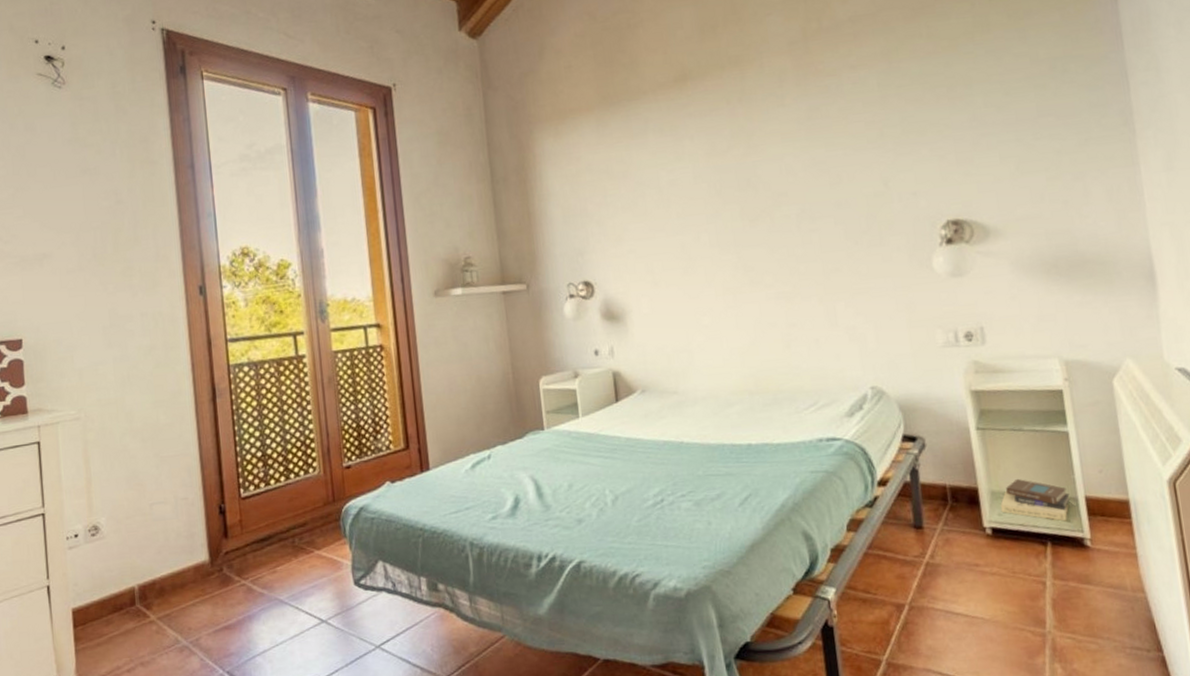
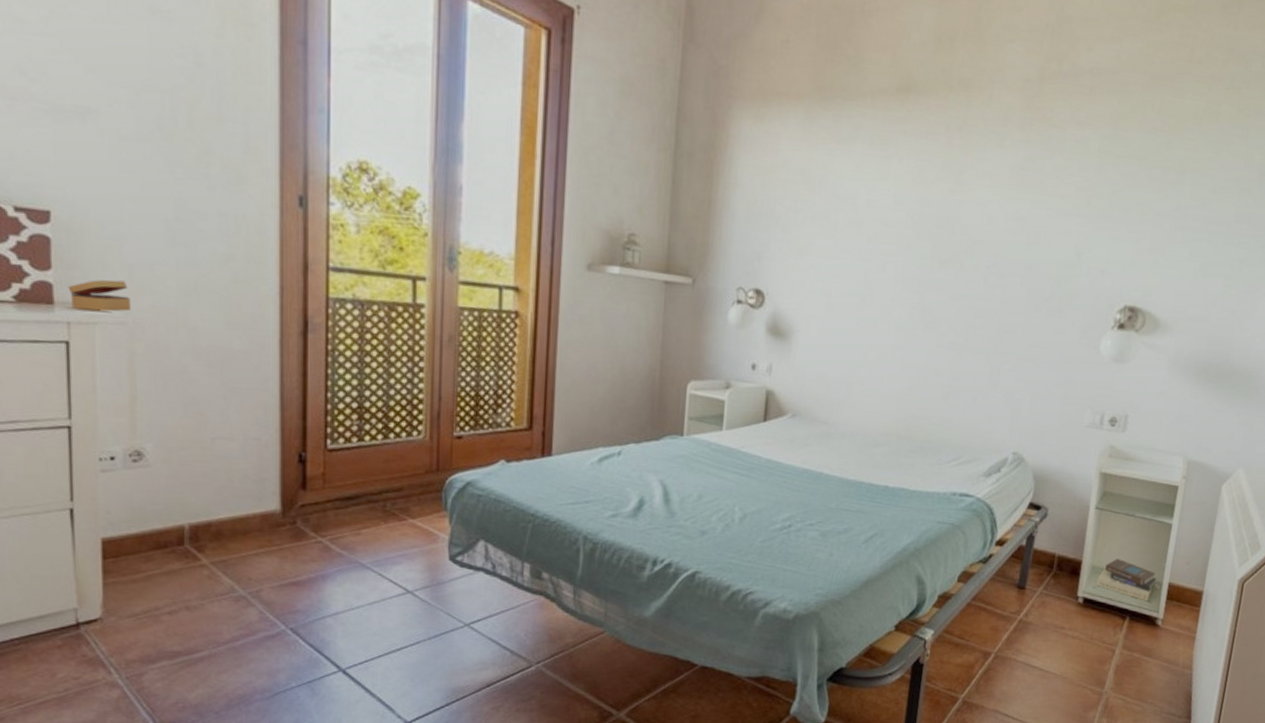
jewelry box: none [37,383,82,414] -> present [68,279,130,312]

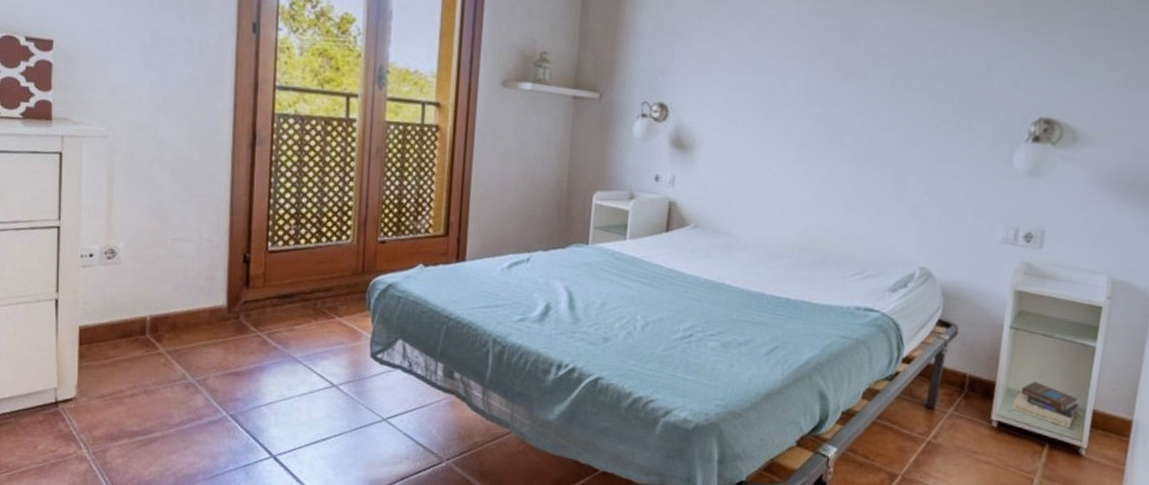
jewelry box: present [68,279,130,312] -> none [63,98,112,127]

